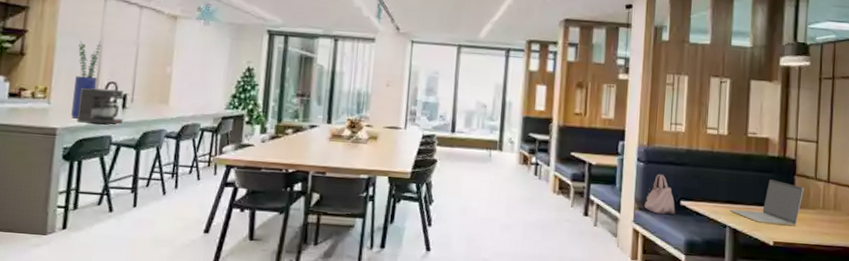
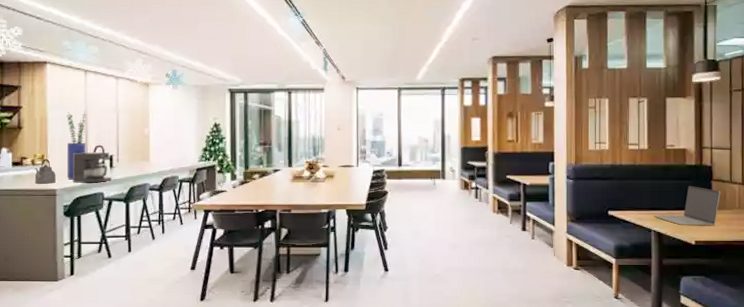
kettle: none [32,92,59,121] -> present [34,159,56,184]
handbag: present [644,173,675,215] -> none [576,188,604,224]

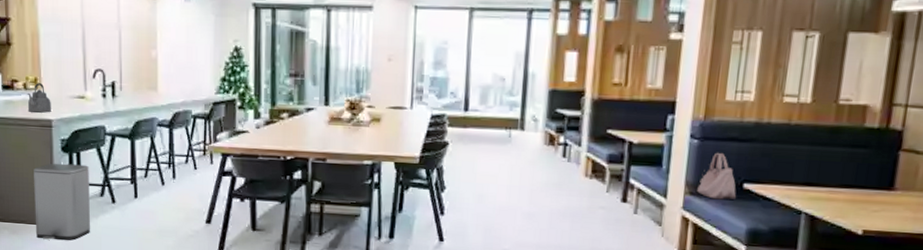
pedal bin: none [38,226,89,294] -> present [34,163,91,240]
vase: present [66,110,86,180] -> none [61,25,84,109]
coffee maker: present [72,152,112,183] -> none [69,76,115,115]
handbag: none [576,188,604,224] -> present [697,152,736,200]
laptop: present [653,186,721,225] -> none [807,156,911,211]

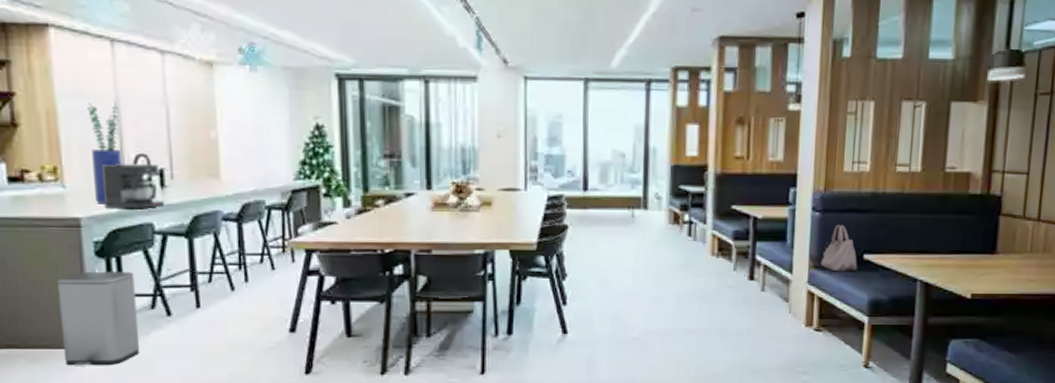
kettle: present [27,83,51,113] -> none [43,173,79,210]
vase: none [61,25,84,109] -> present [87,100,122,204]
coffee maker: none [69,76,115,115] -> present [101,163,165,210]

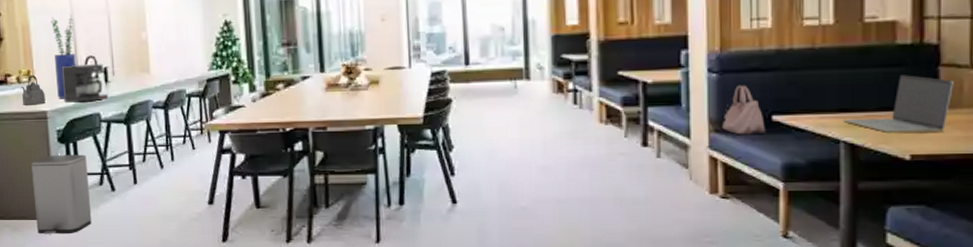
kettle: none [43,173,79,210] -> present [21,75,46,105]
laptop: none [921,222,1010,274] -> present [843,75,954,133]

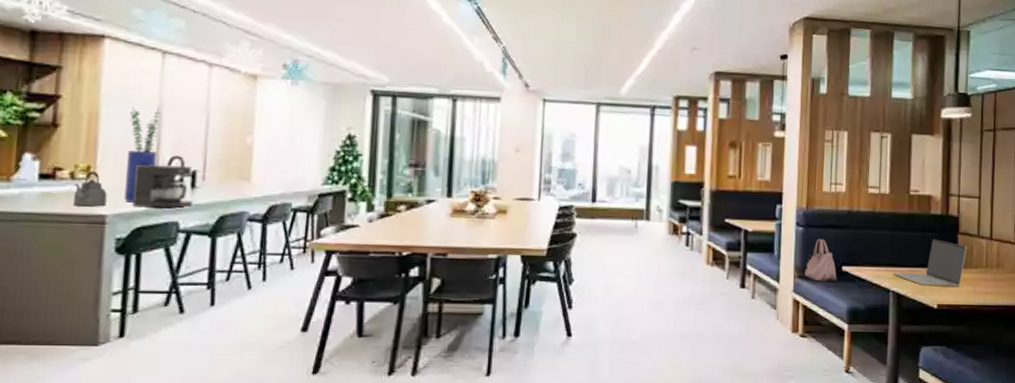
pedal bin: present [31,154,92,234] -> none [65,267,152,364]

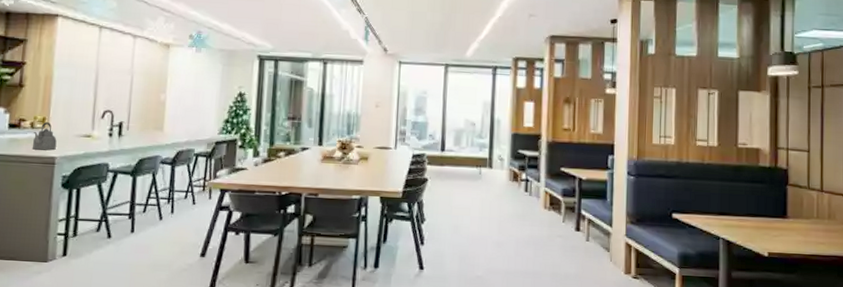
vase: present [124,106,160,203] -> none [69,70,97,147]
coffee maker: present [132,164,194,209] -> none [74,116,120,153]
handbag: present [804,238,837,282] -> none [636,187,667,228]
laptop: present [893,239,967,286] -> none [722,190,797,236]

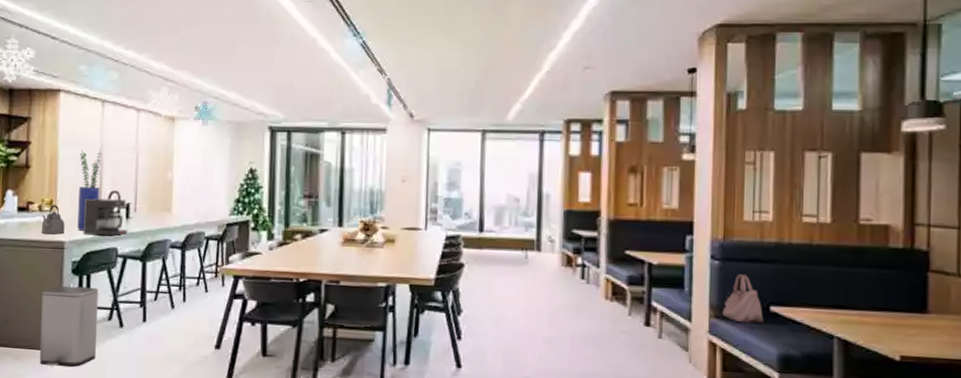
pedal bin: none [24,199,88,277] -> present [39,286,99,367]
vase: none [69,70,97,147] -> present [77,148,102,231]
coffee maker: none [74,116,120,153] -> present [83,198,128,236]
handbag: none [636,187,667,228] -> present [722,273,763,324]

